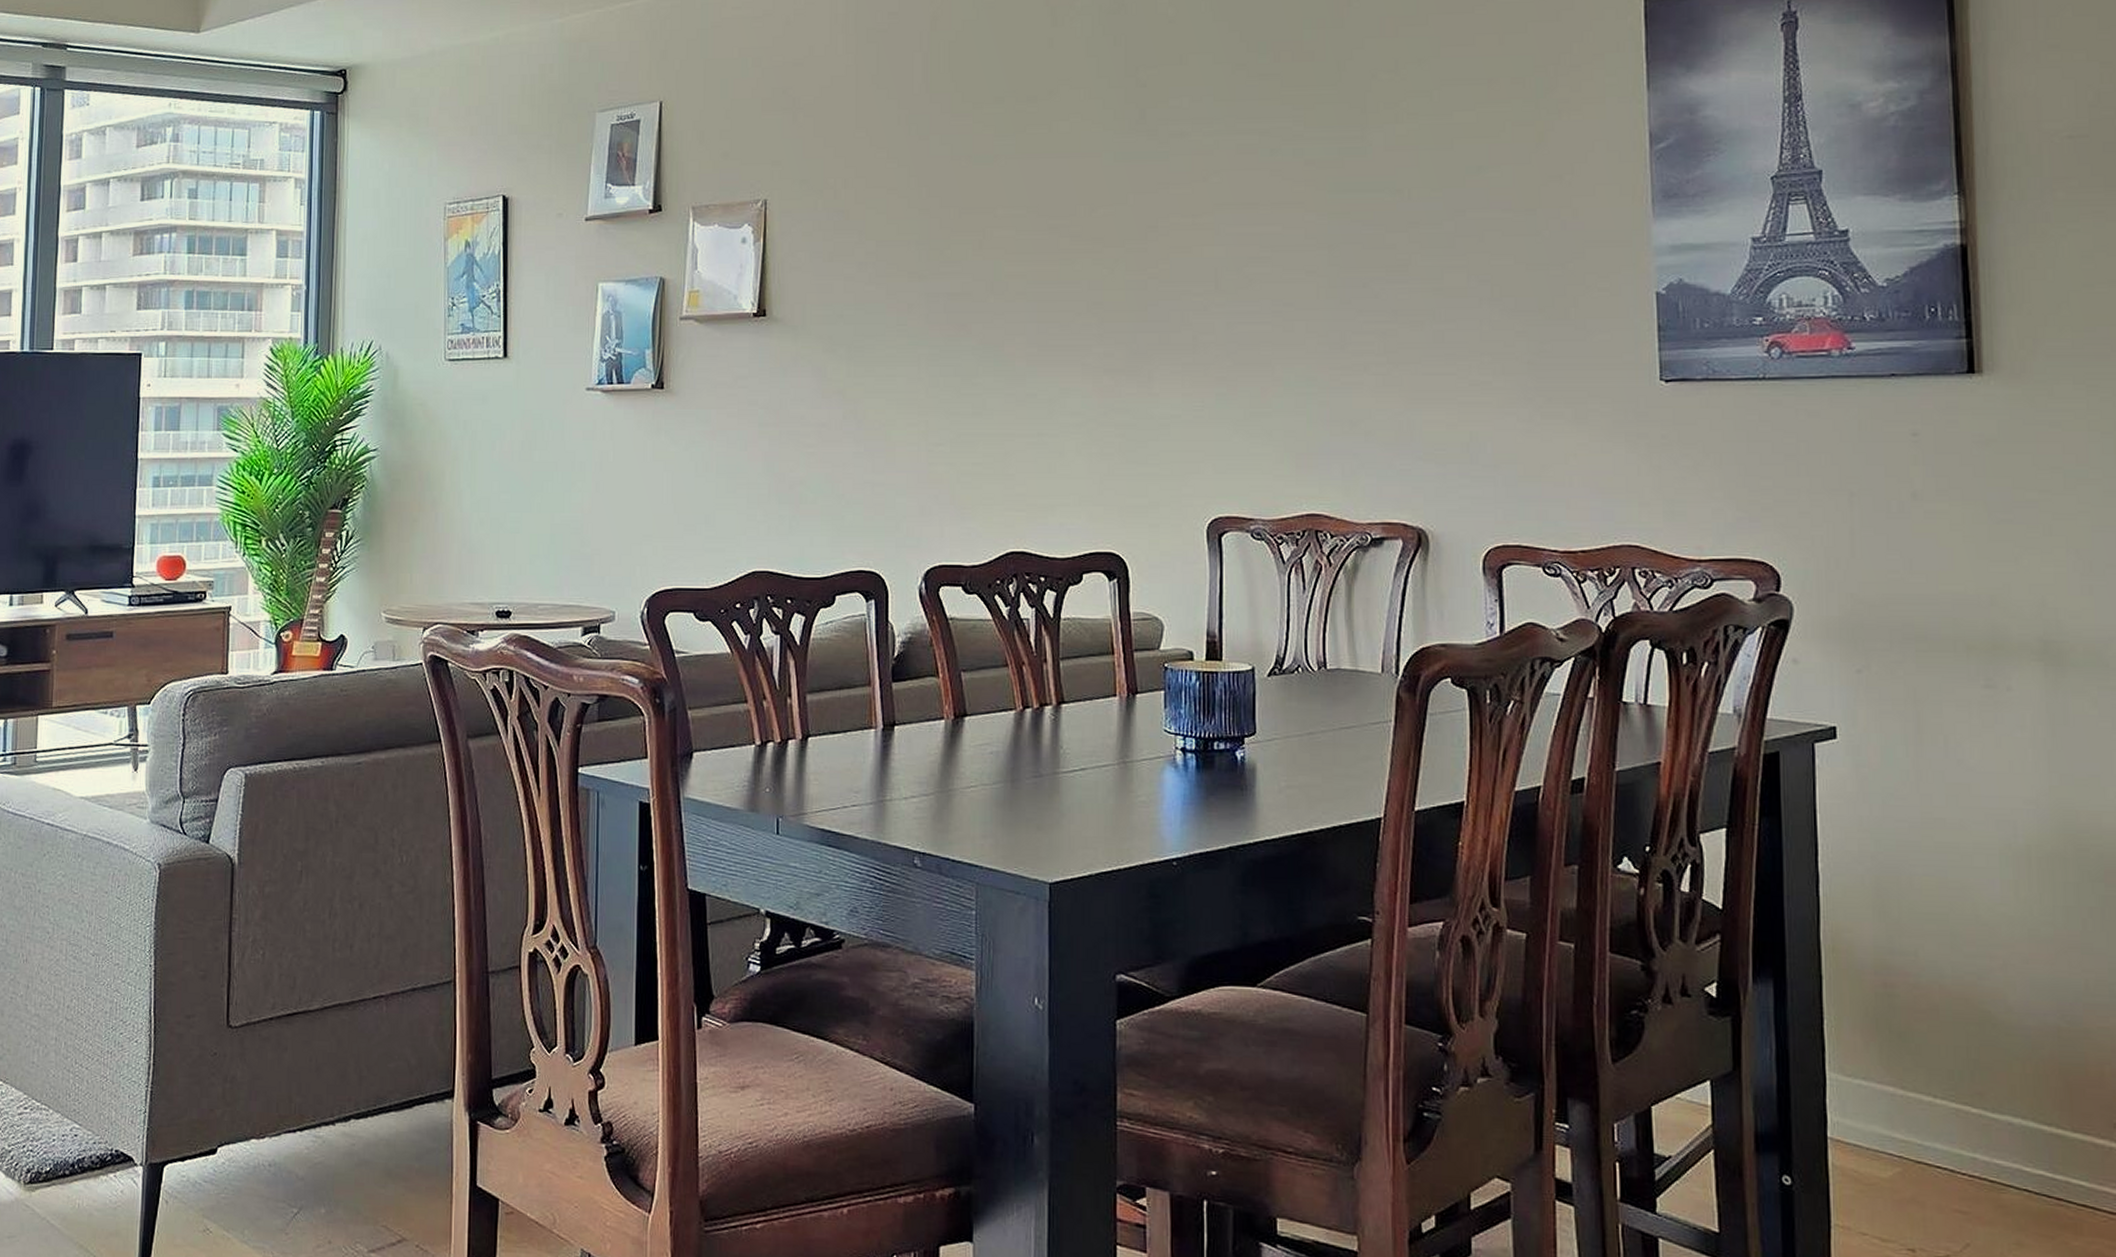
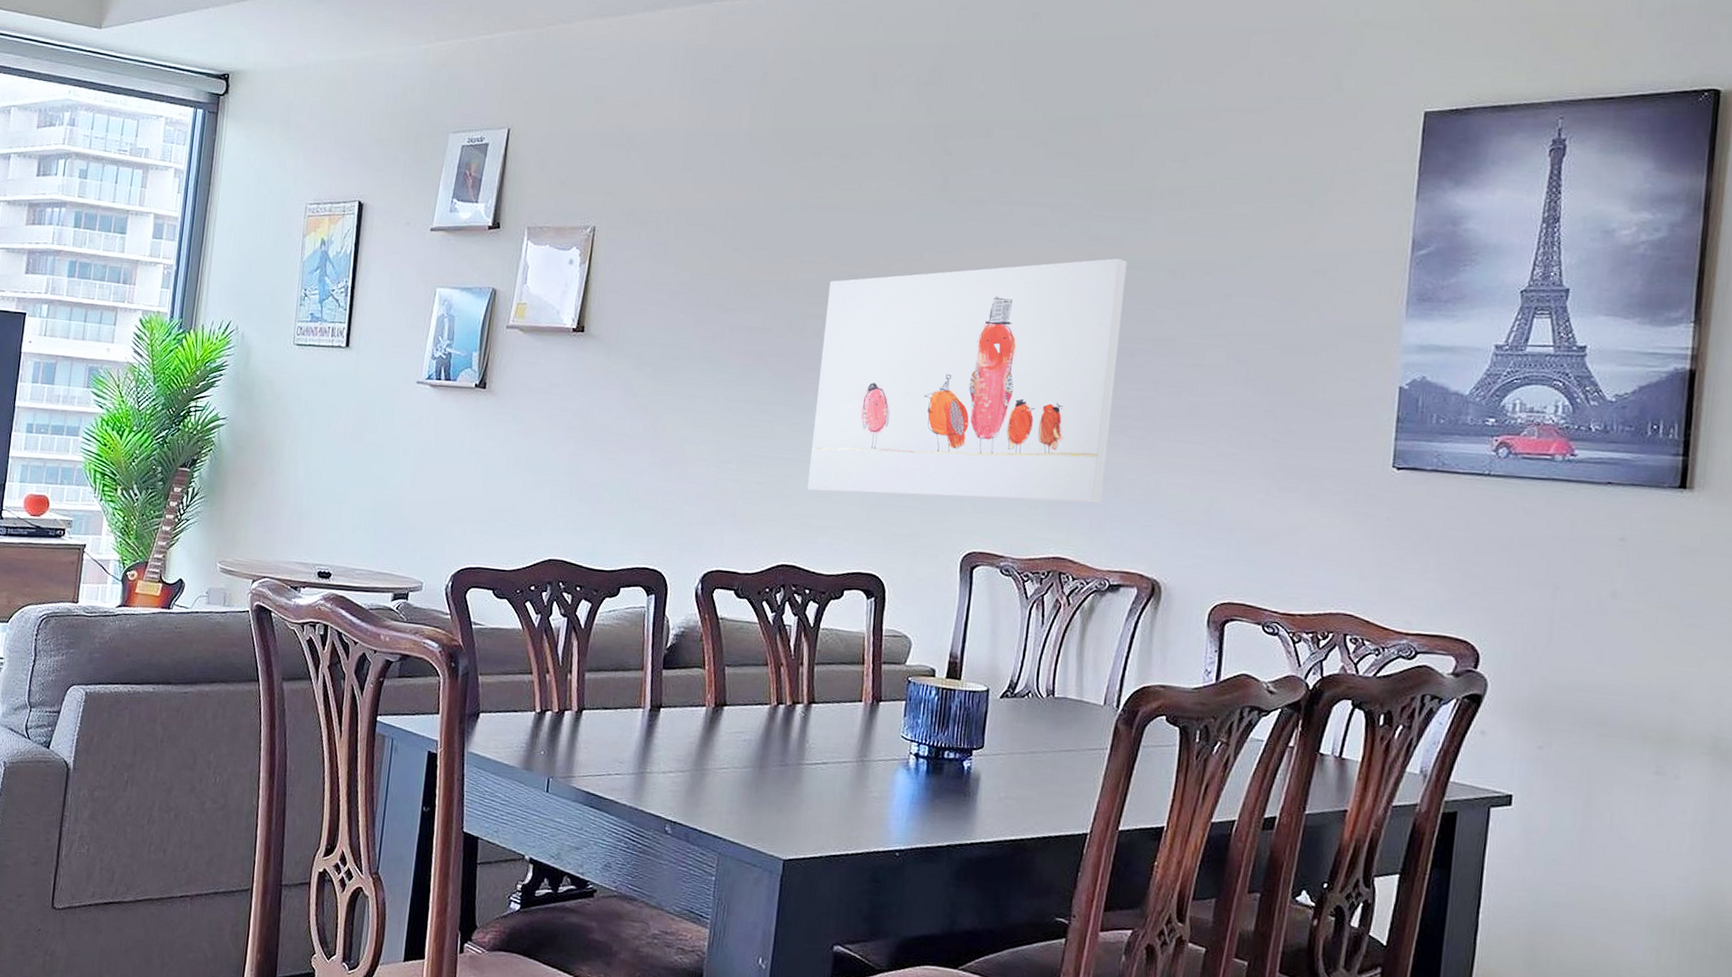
wall art: none [1029,182,1353,467] -> present [807,258,1128,503]

